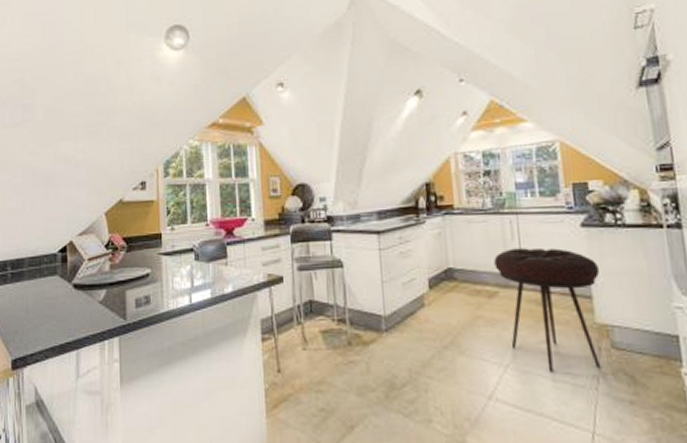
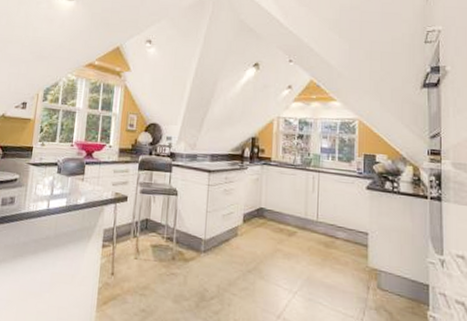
stool: present [494,248,602,372] -> none [296,199,377,304]

